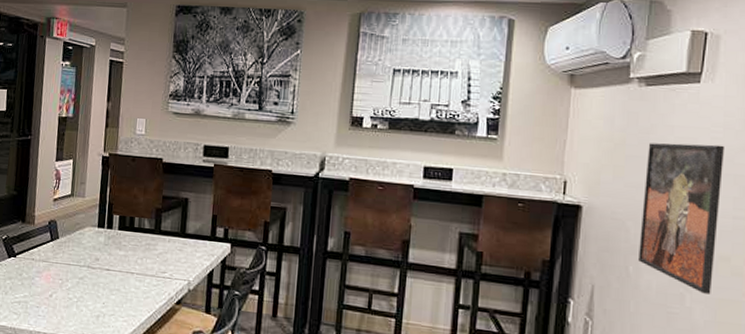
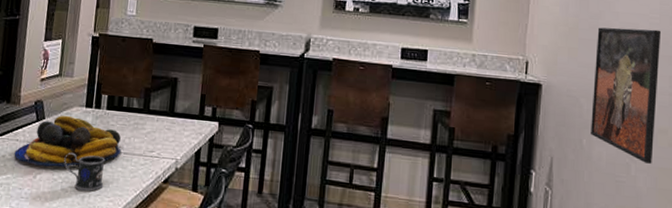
fruit bowl: none [30,235,134,287] -> present [14,115,121,167]
mug: none [78,272,119,311] -> present [64,152,106,192]

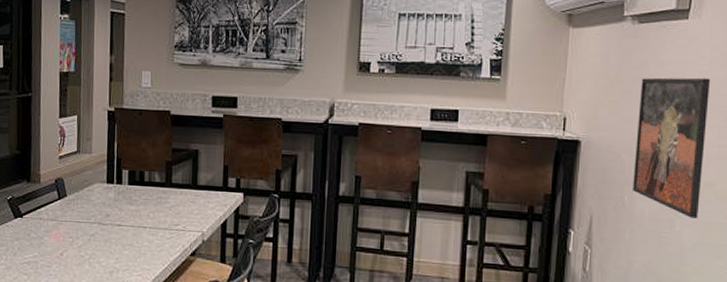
fruit bowl: present [14,115,121,167] -> none [39,192,146,244]
mug: present [64,152,106,192] -> none [89,228,131,267]

